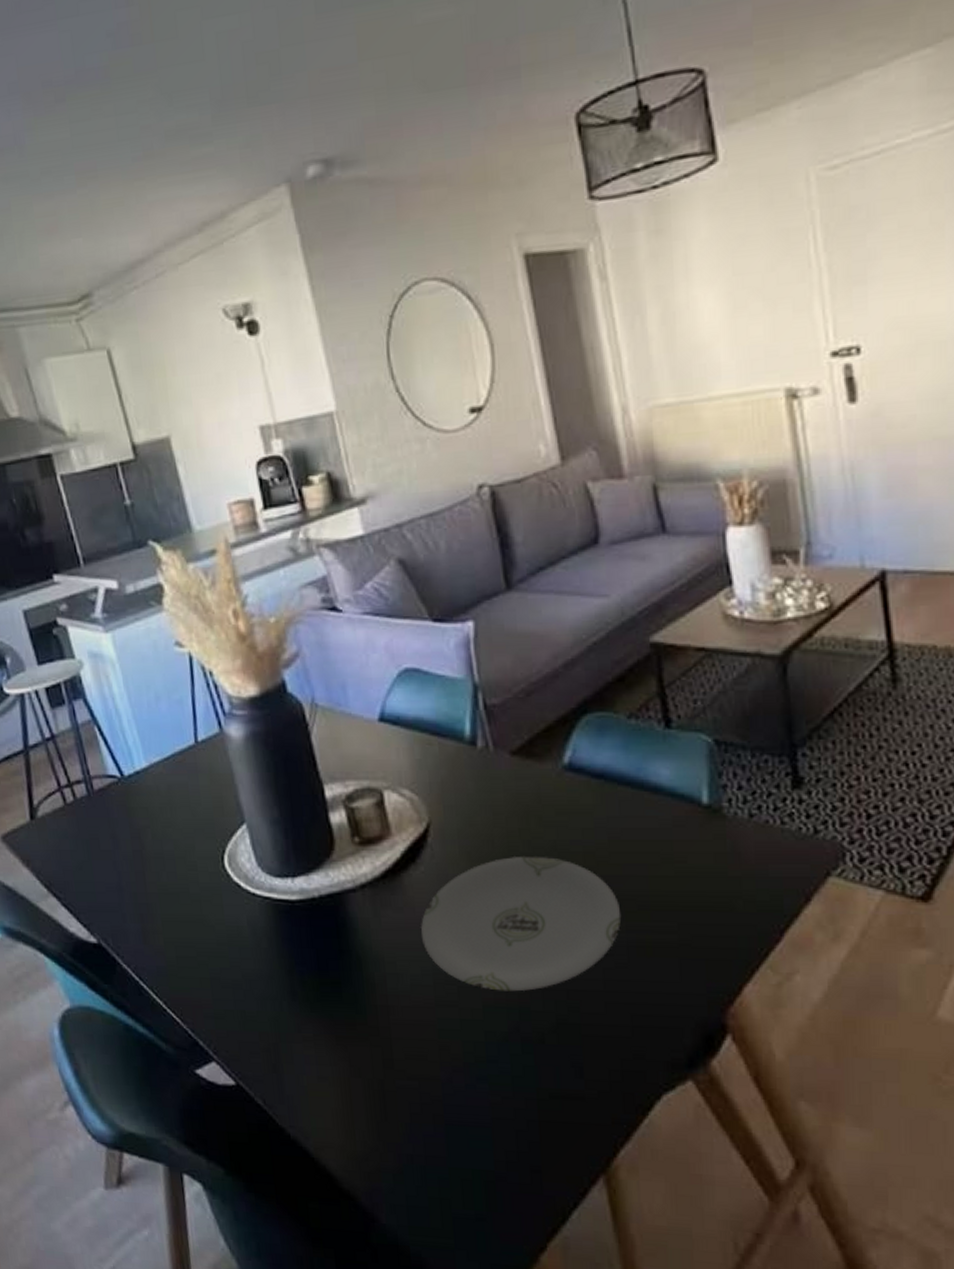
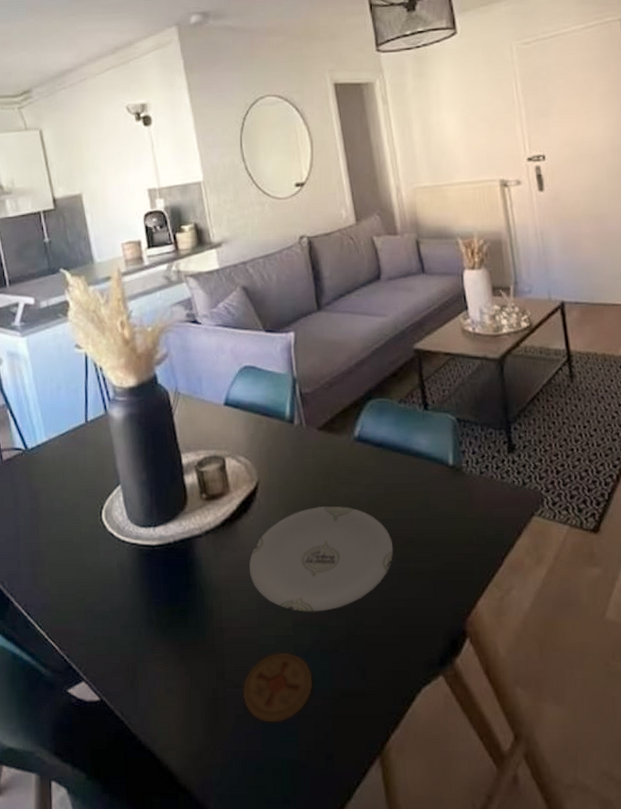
coaster: none [417,1039,512,1125] -> present [242,652,313,723]

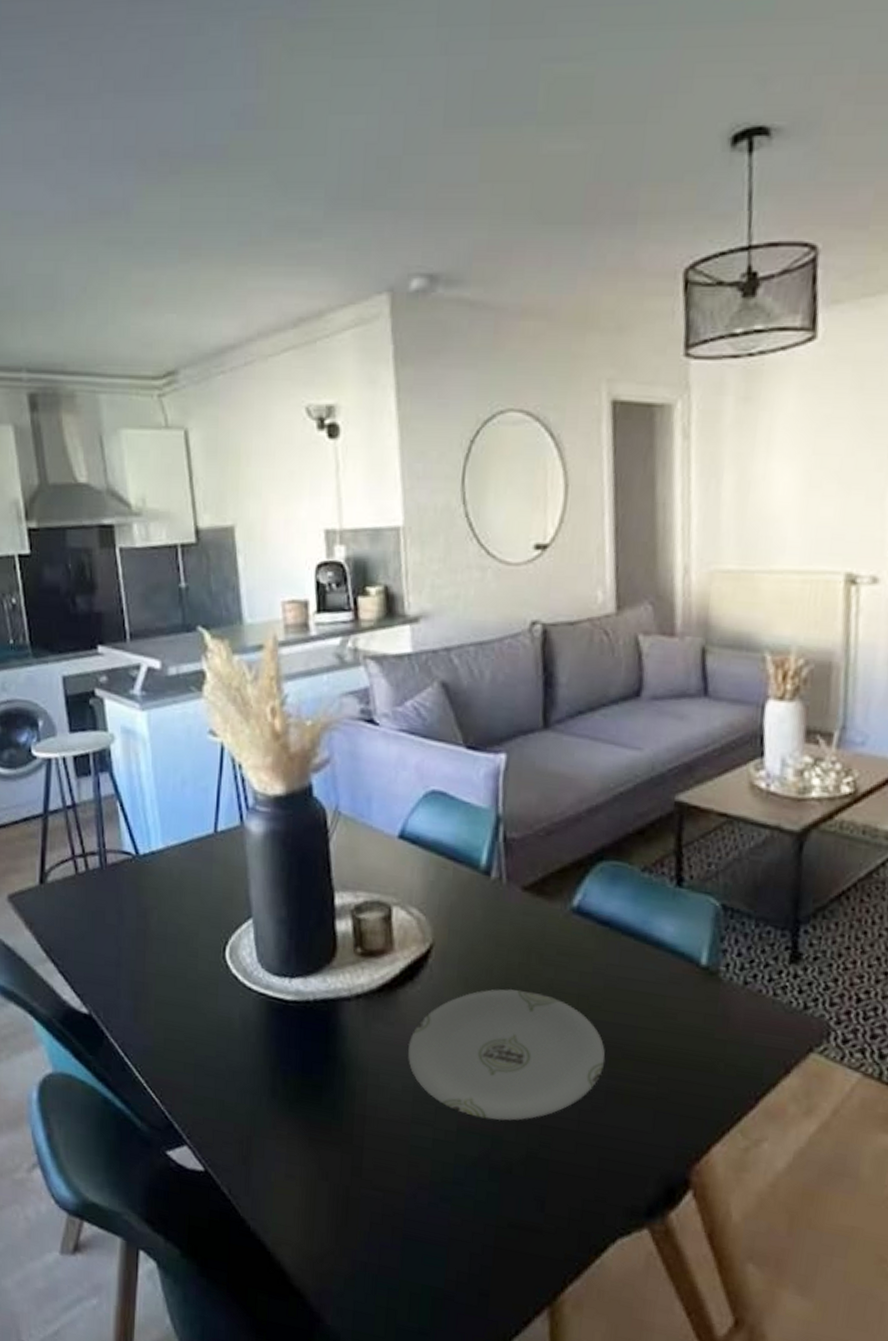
coaster: present [242,652,313,723] -> none [381,1158,475,1242]

